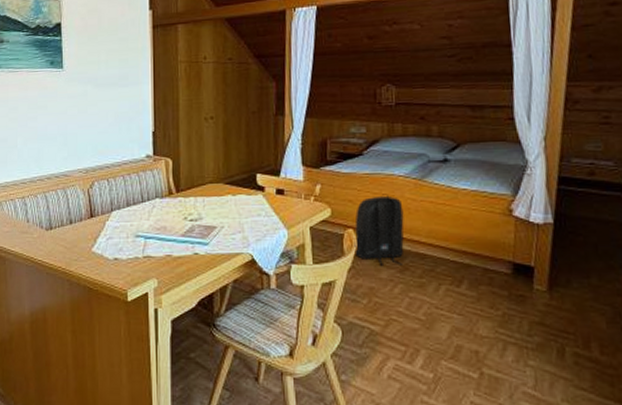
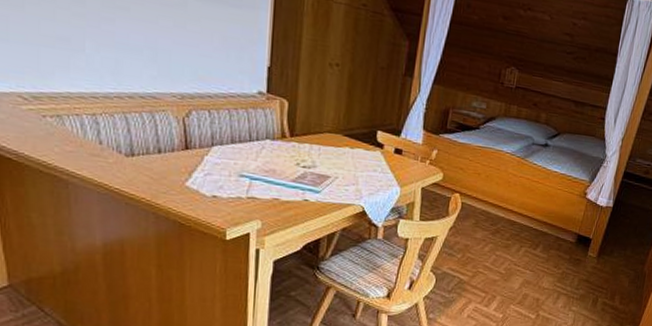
backpack: present [354,194,404,267] -> none [457,166,505,229]

